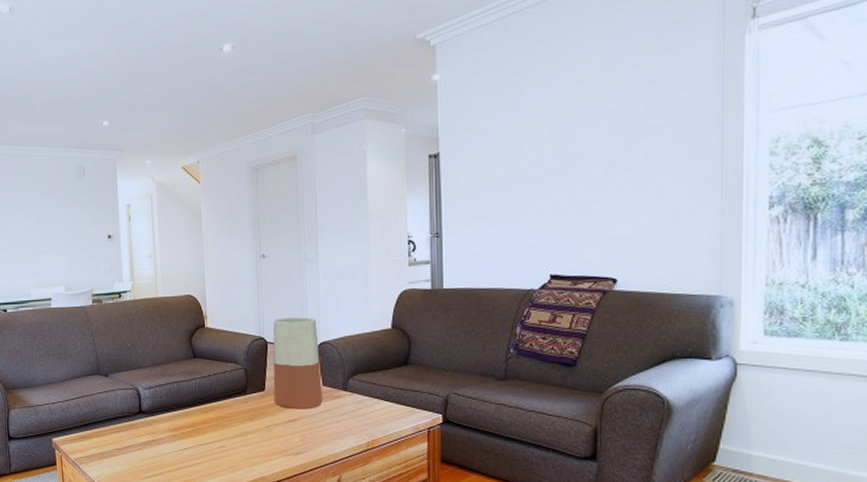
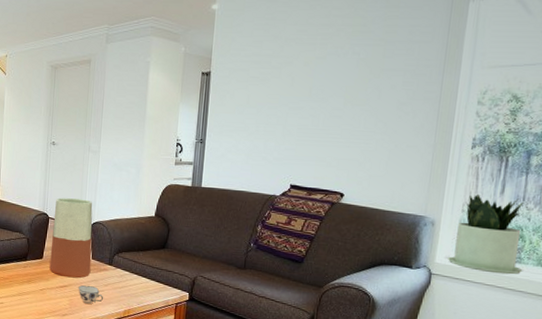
teacup: none [310,417,342,439] -> present [78,285,104,305]
planter: none [755,263,852,356] -> present [448,195,524,275]

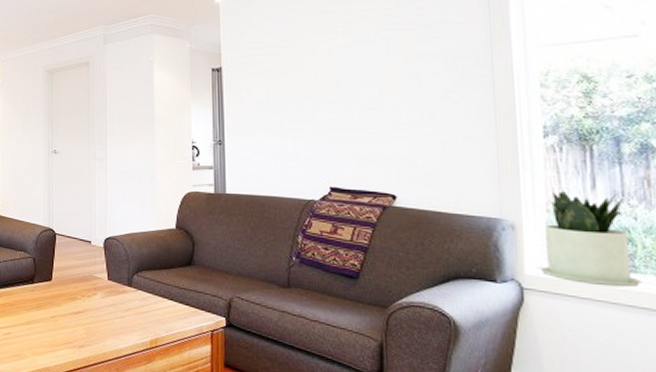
vase: present [49,198,93,278] -> none [60,211,108,303]
teacup: present [78,285,104,305] -> none [95,311,126,334]

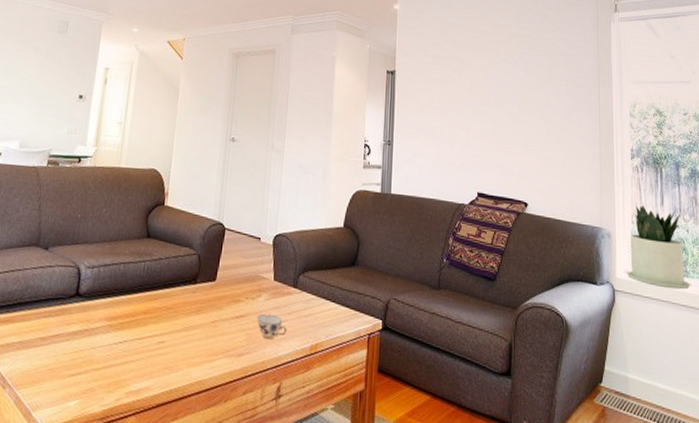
teacup: none [95,311,126,334] -> present [257,314,287,340]

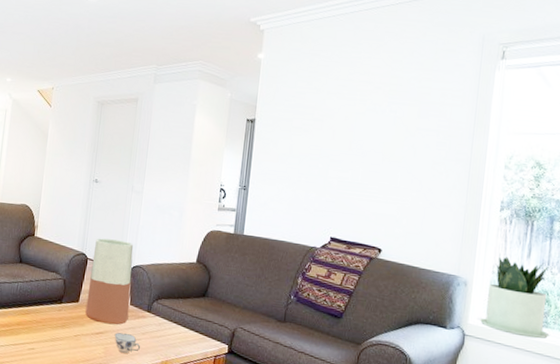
vase: none [224,204,276,306] -> present [85,238,134,325]

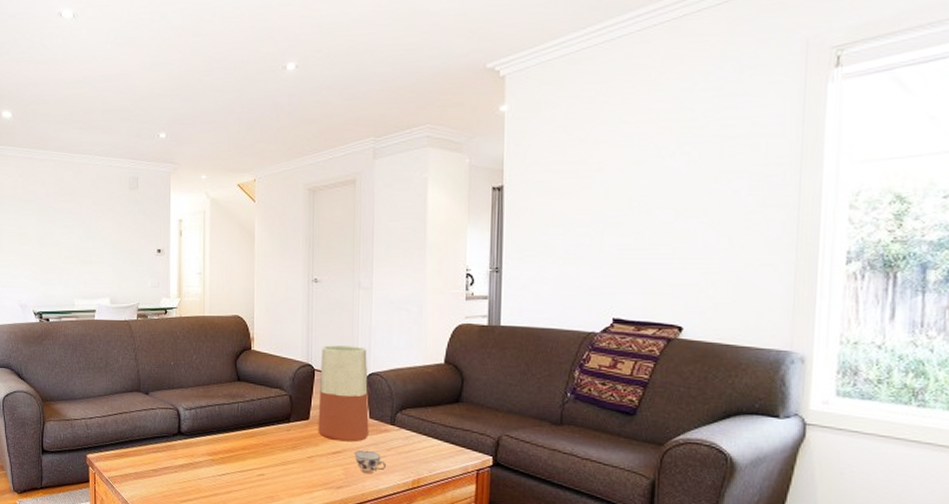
planter: present [480,257,550,339] -> none [826,322,930,423]

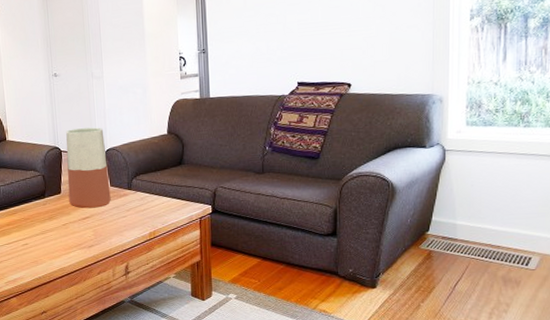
teacup: present [354,451,387,474] -> none [100,213,128,233]

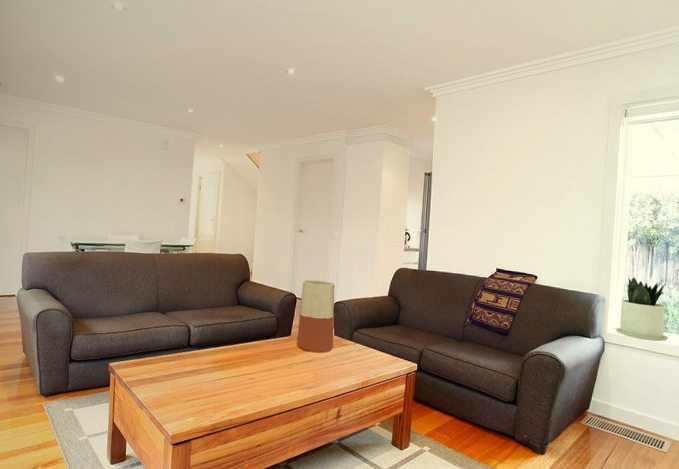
planter: none [459,63,533,141] -> present [616,277,669,342]

